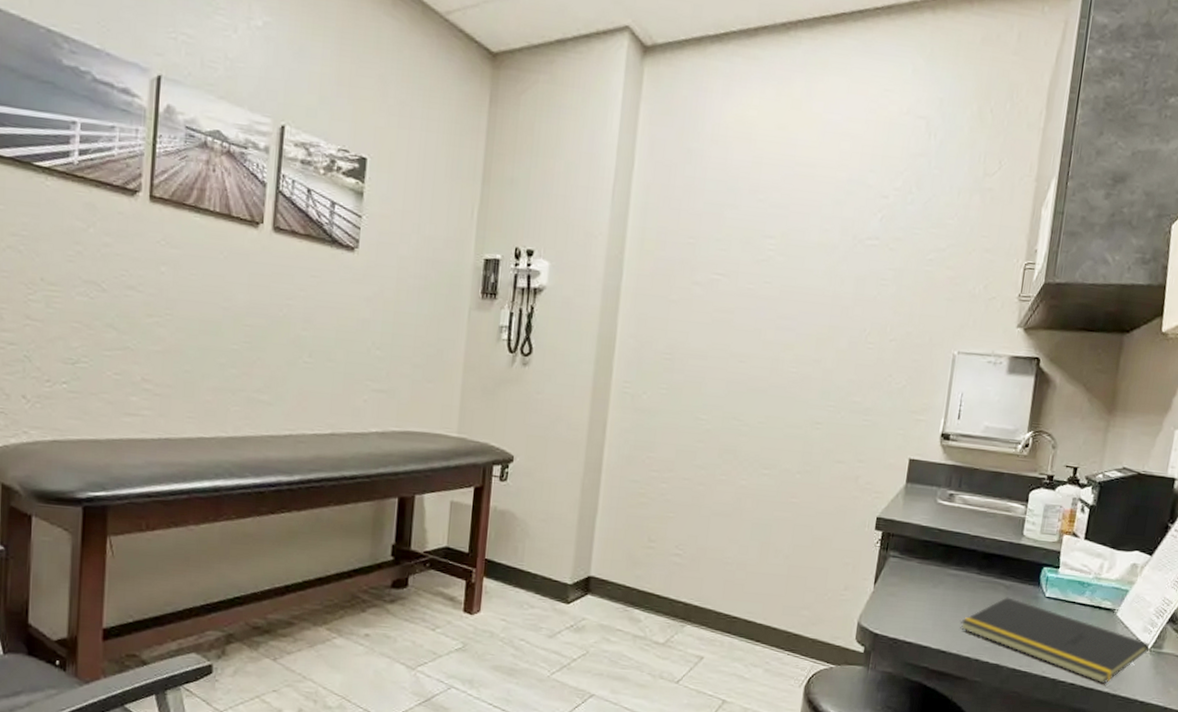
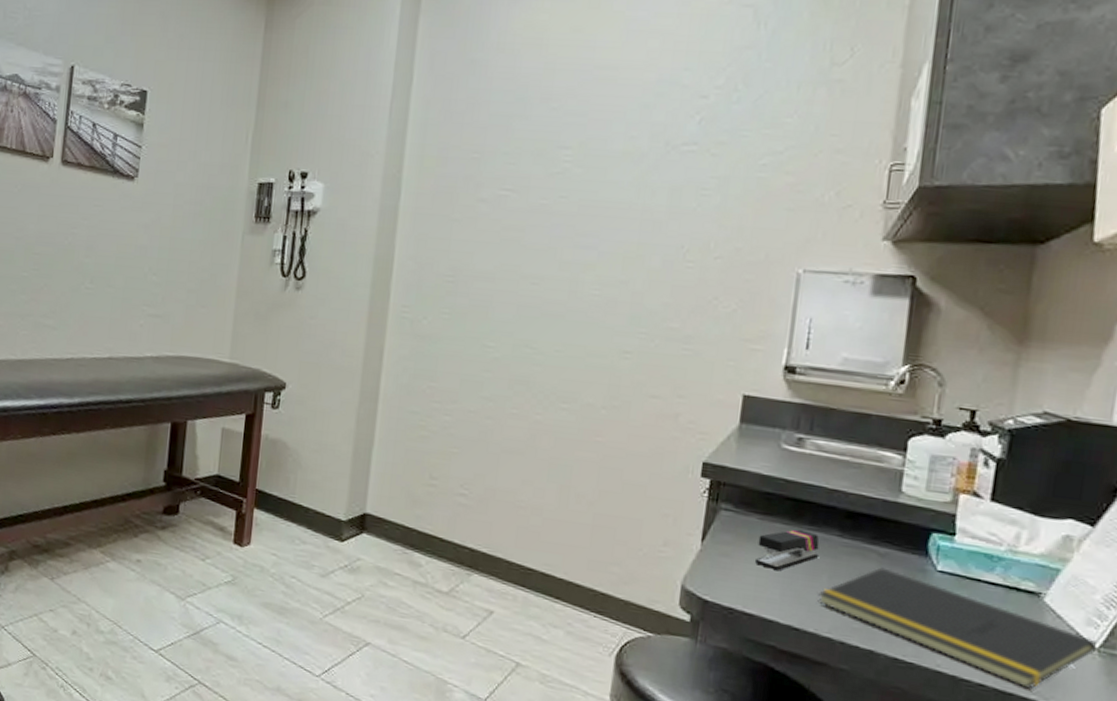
stapler: none [914,570,963,606] -> present [754,529,820,572]

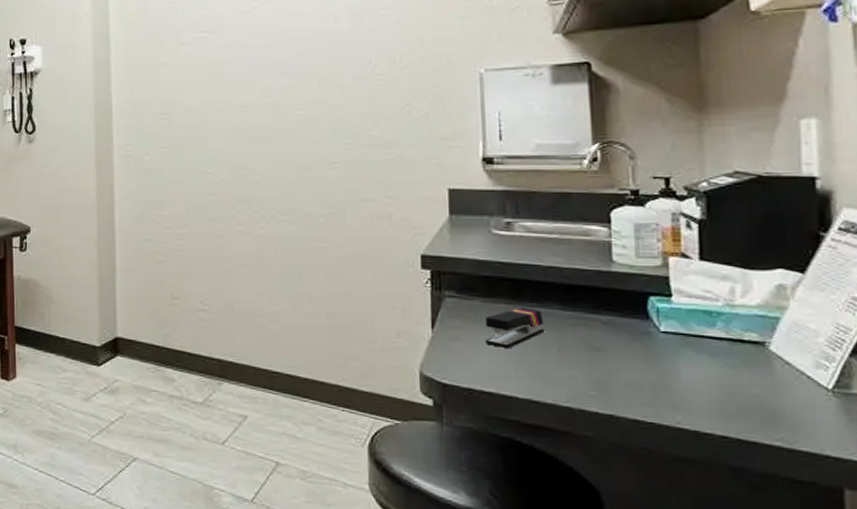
notepad: present [817,567,1096,689] -> none [551,334,829,436]

